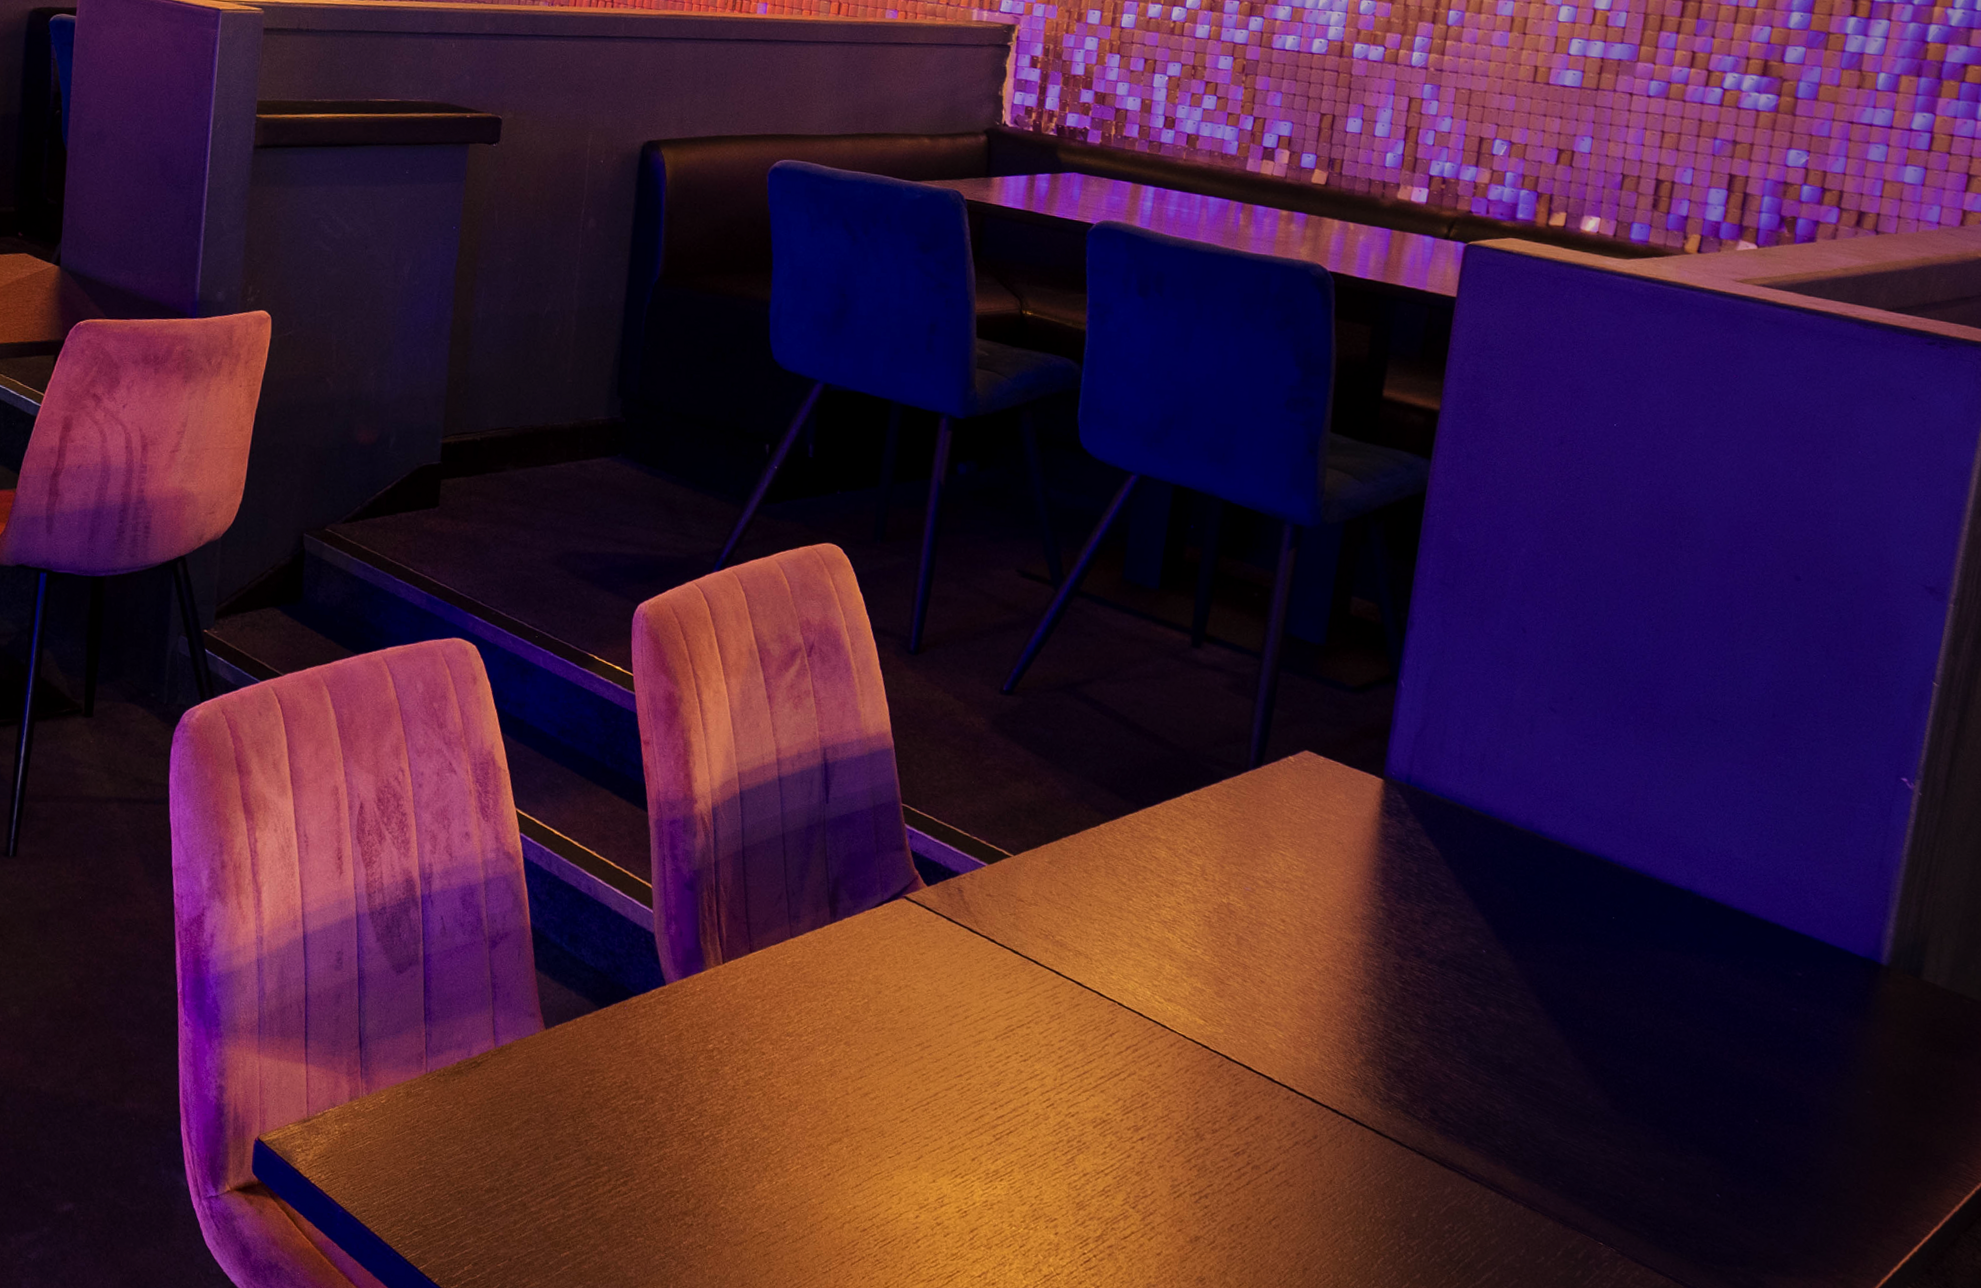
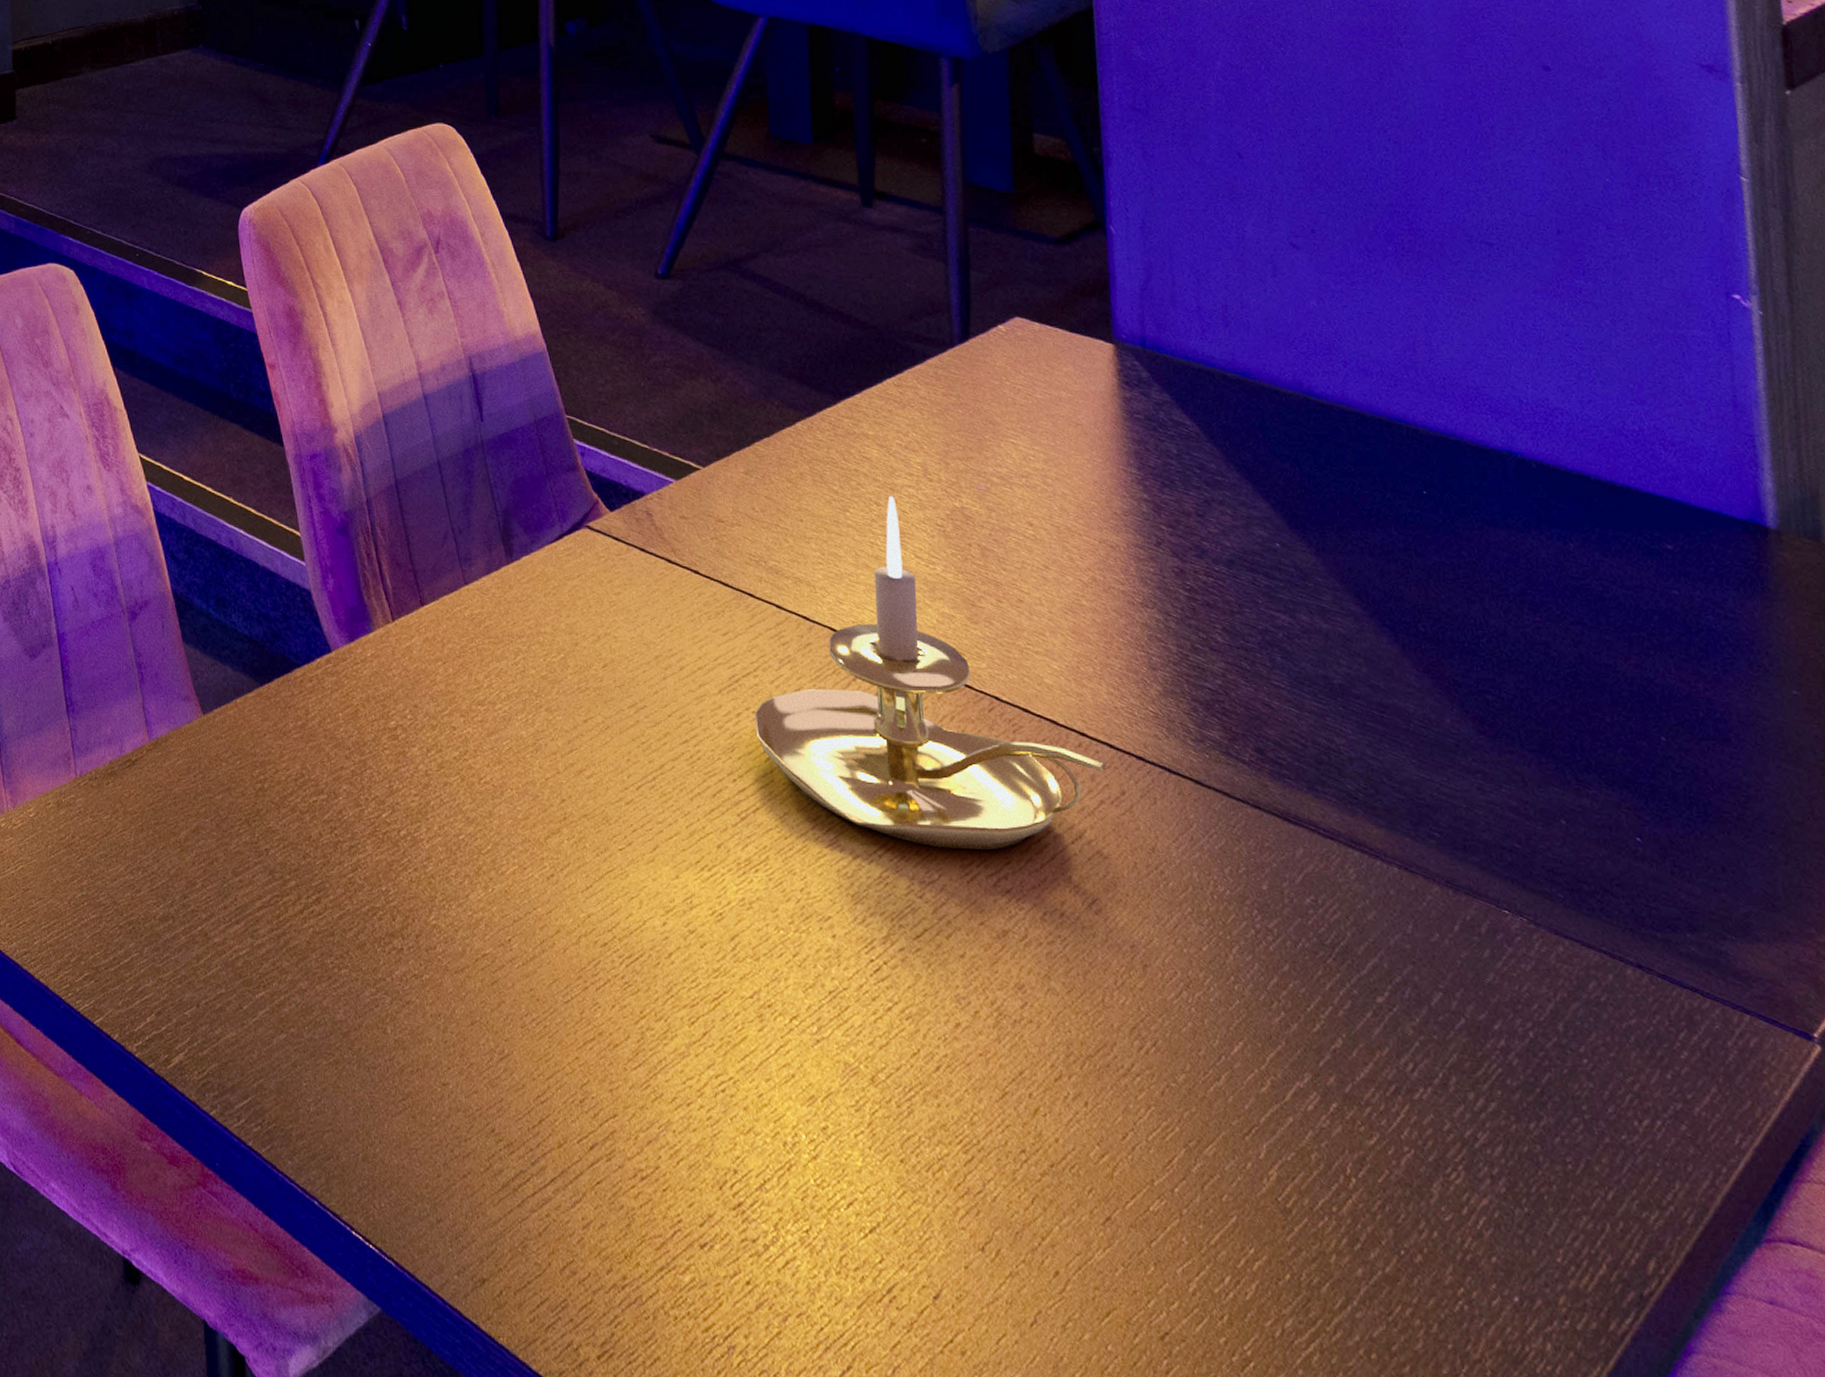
candle holder: none [1020,890,1307,1175] -> present [754,496,1107,851]

